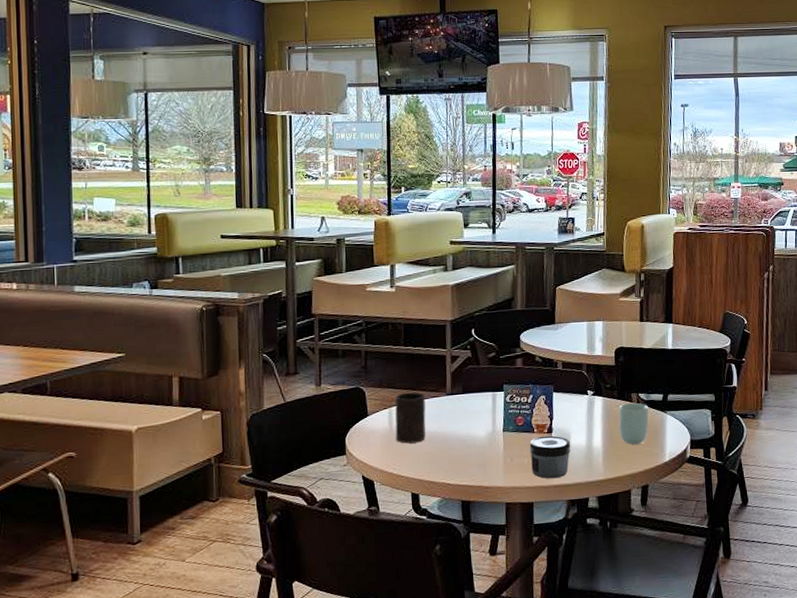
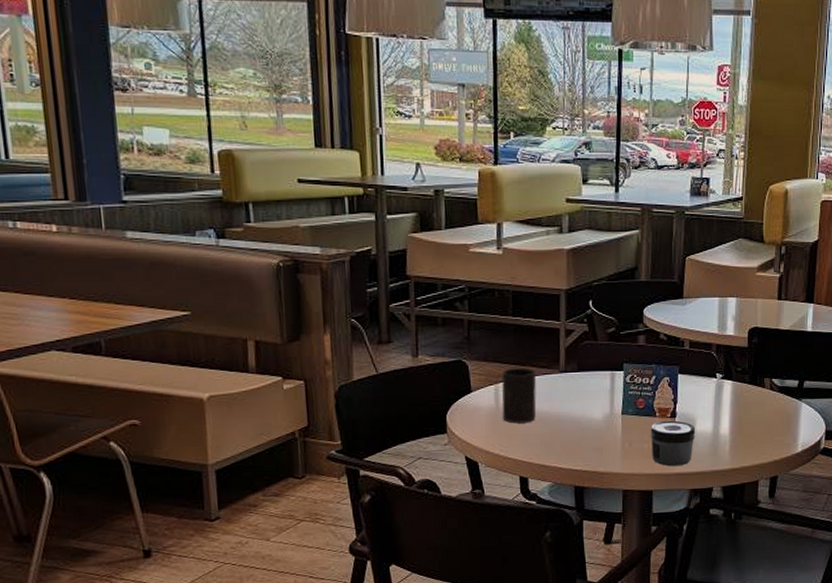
cup: present [619,402,649,445] -> none [749,388,783,433]

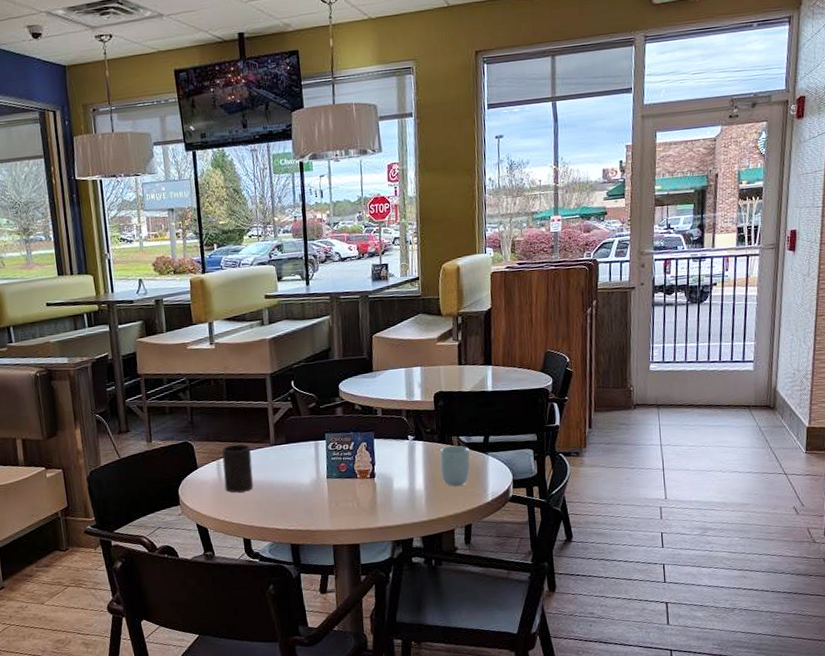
jar: present [650,420,696,467] -> none [353,480,394,522]
cup: none [749,388,783,433] -> present [440,445,471,486]

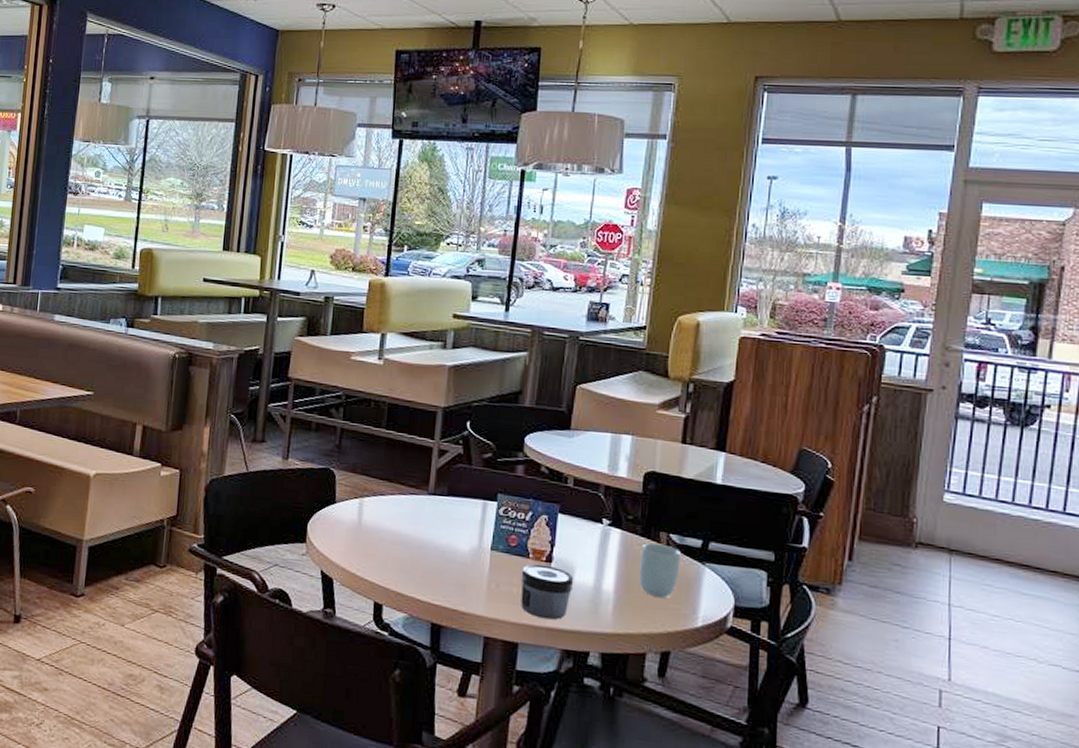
cup: present [221,444,253,493] -> none [363,483,404,545]
jar: none [353,480,394,522] -> present [521,564,574,620]

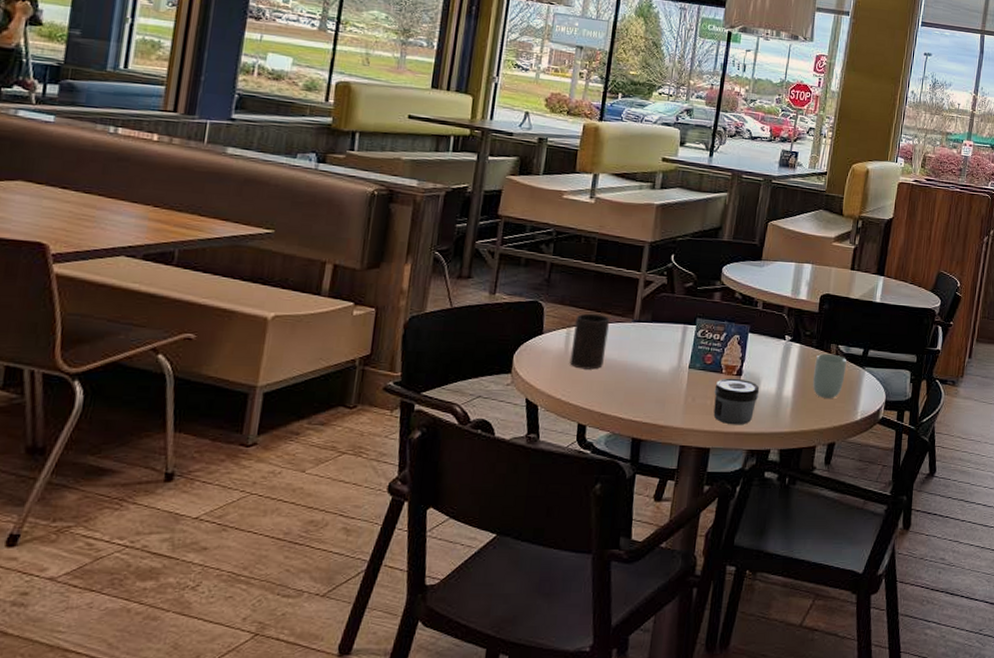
cup: none [363,483,404,545] -> present [570,313,611,370]

